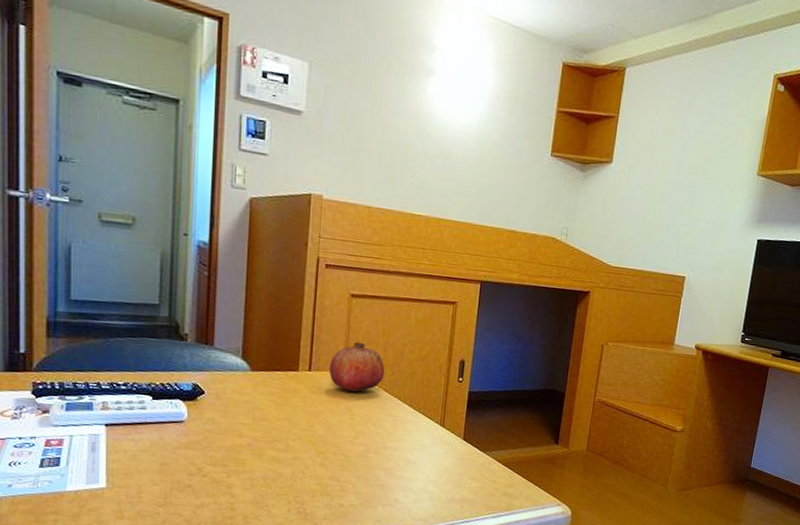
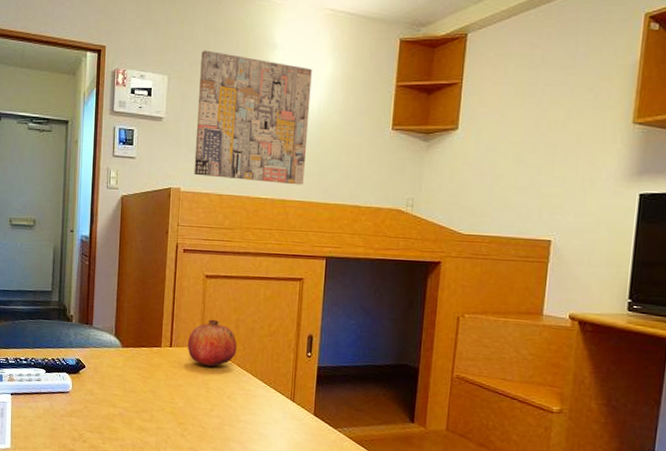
wall art: none [339,39,473,205] -> present [194,50,312,185]

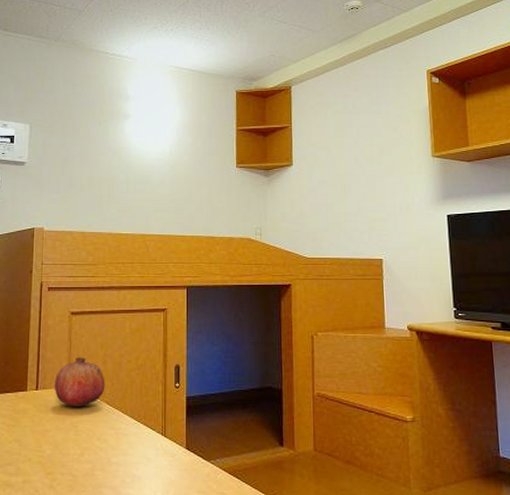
wall art: present [194,50,312,185] -> none [56,101,162,220]

